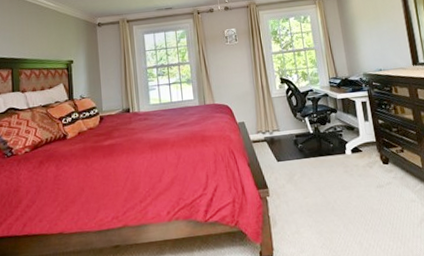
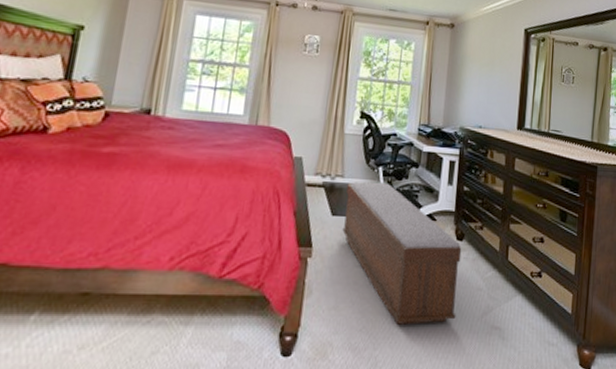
bench: none [283,128,399,239] -> present [342,181,462,325]

